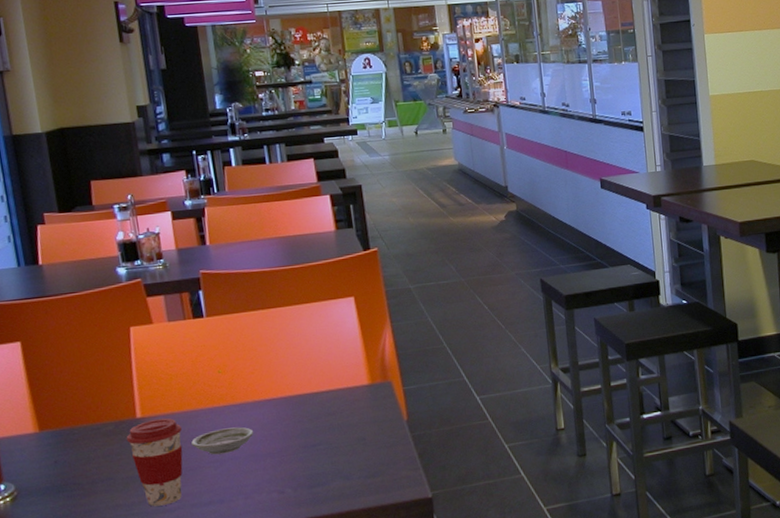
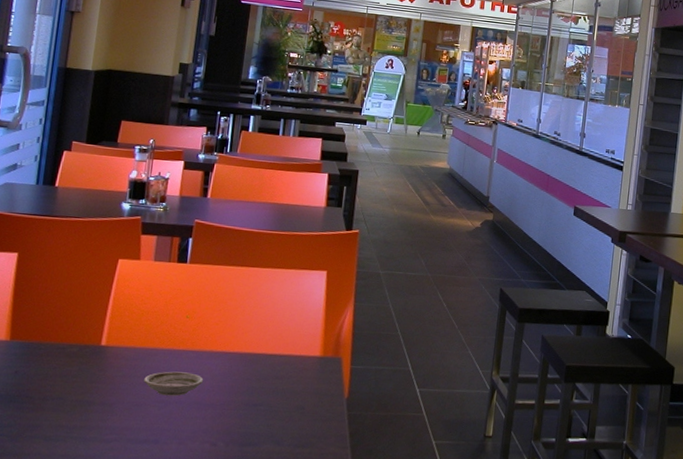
coffee cup: present [126,418,183,507] -> none [85,349,140,435]

